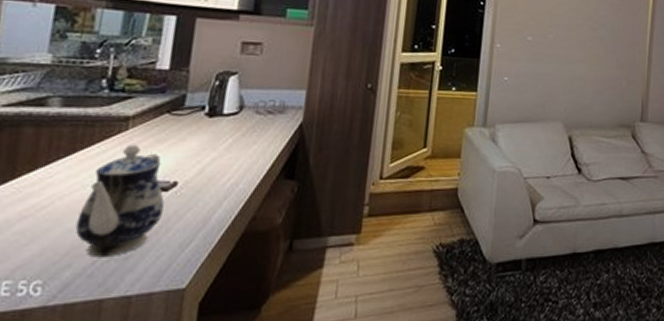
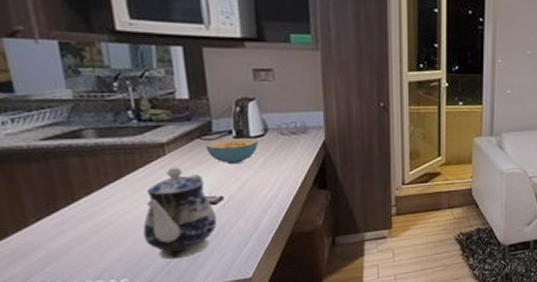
cereal bowl: none [172,115,230,145] -> present [205,138,258,165]

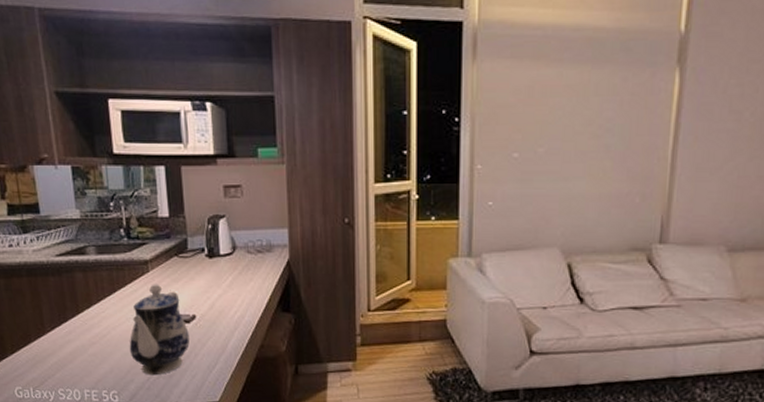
cereal bowl: present [205,138,258,165] -> none [181,256,227,283]

